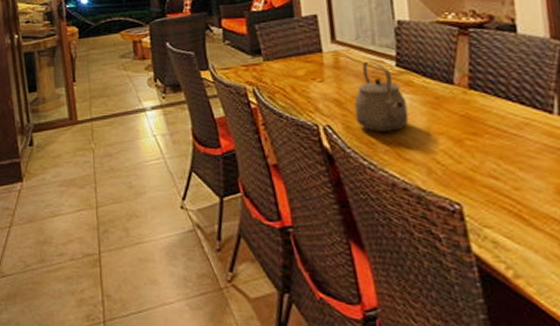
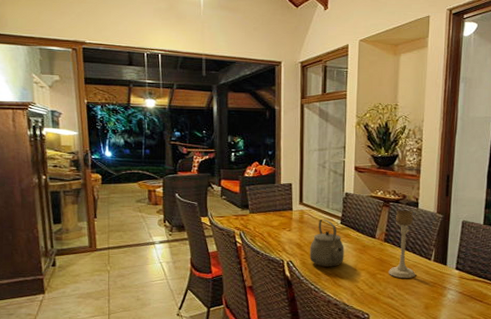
candle holder: none [481,37,531,144] -> present [388,210,416,278]

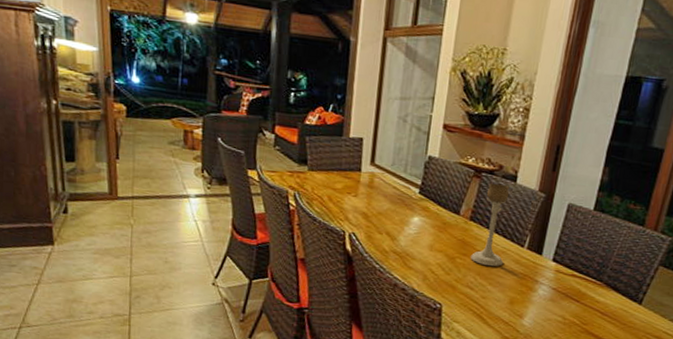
tea kettle: present [310,219,344,267] -> none [377,186,421,245]

